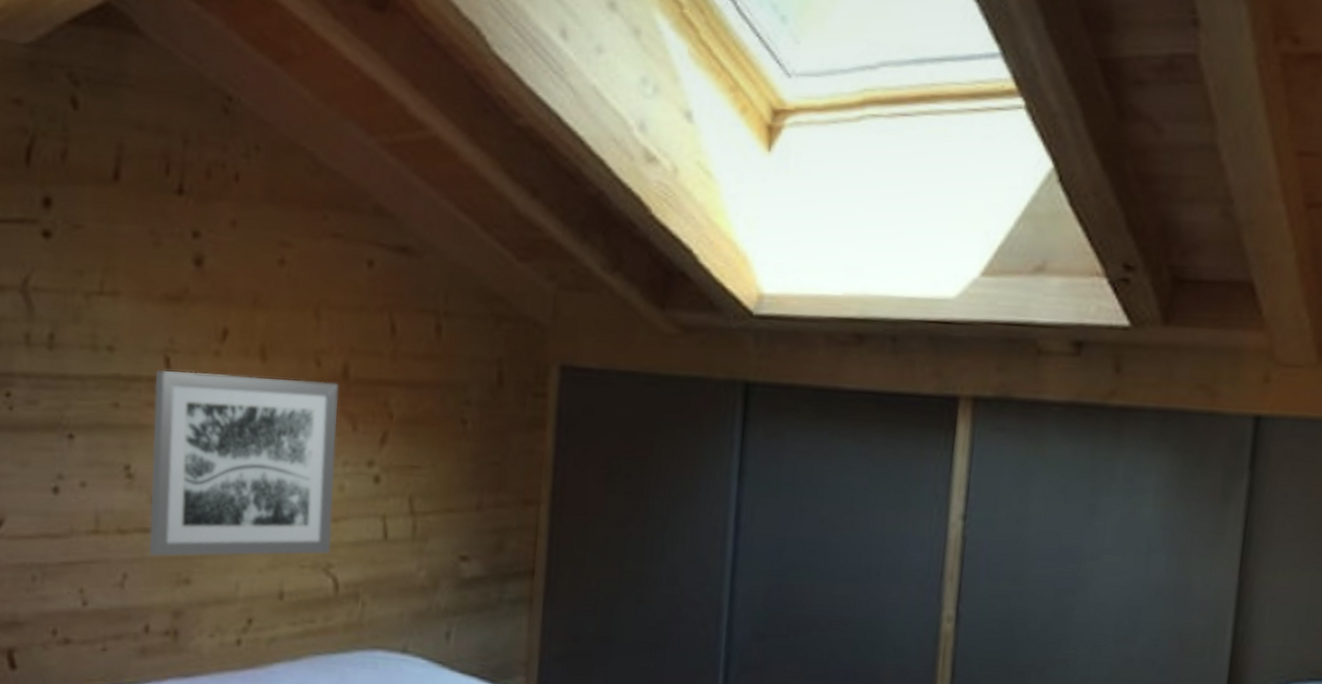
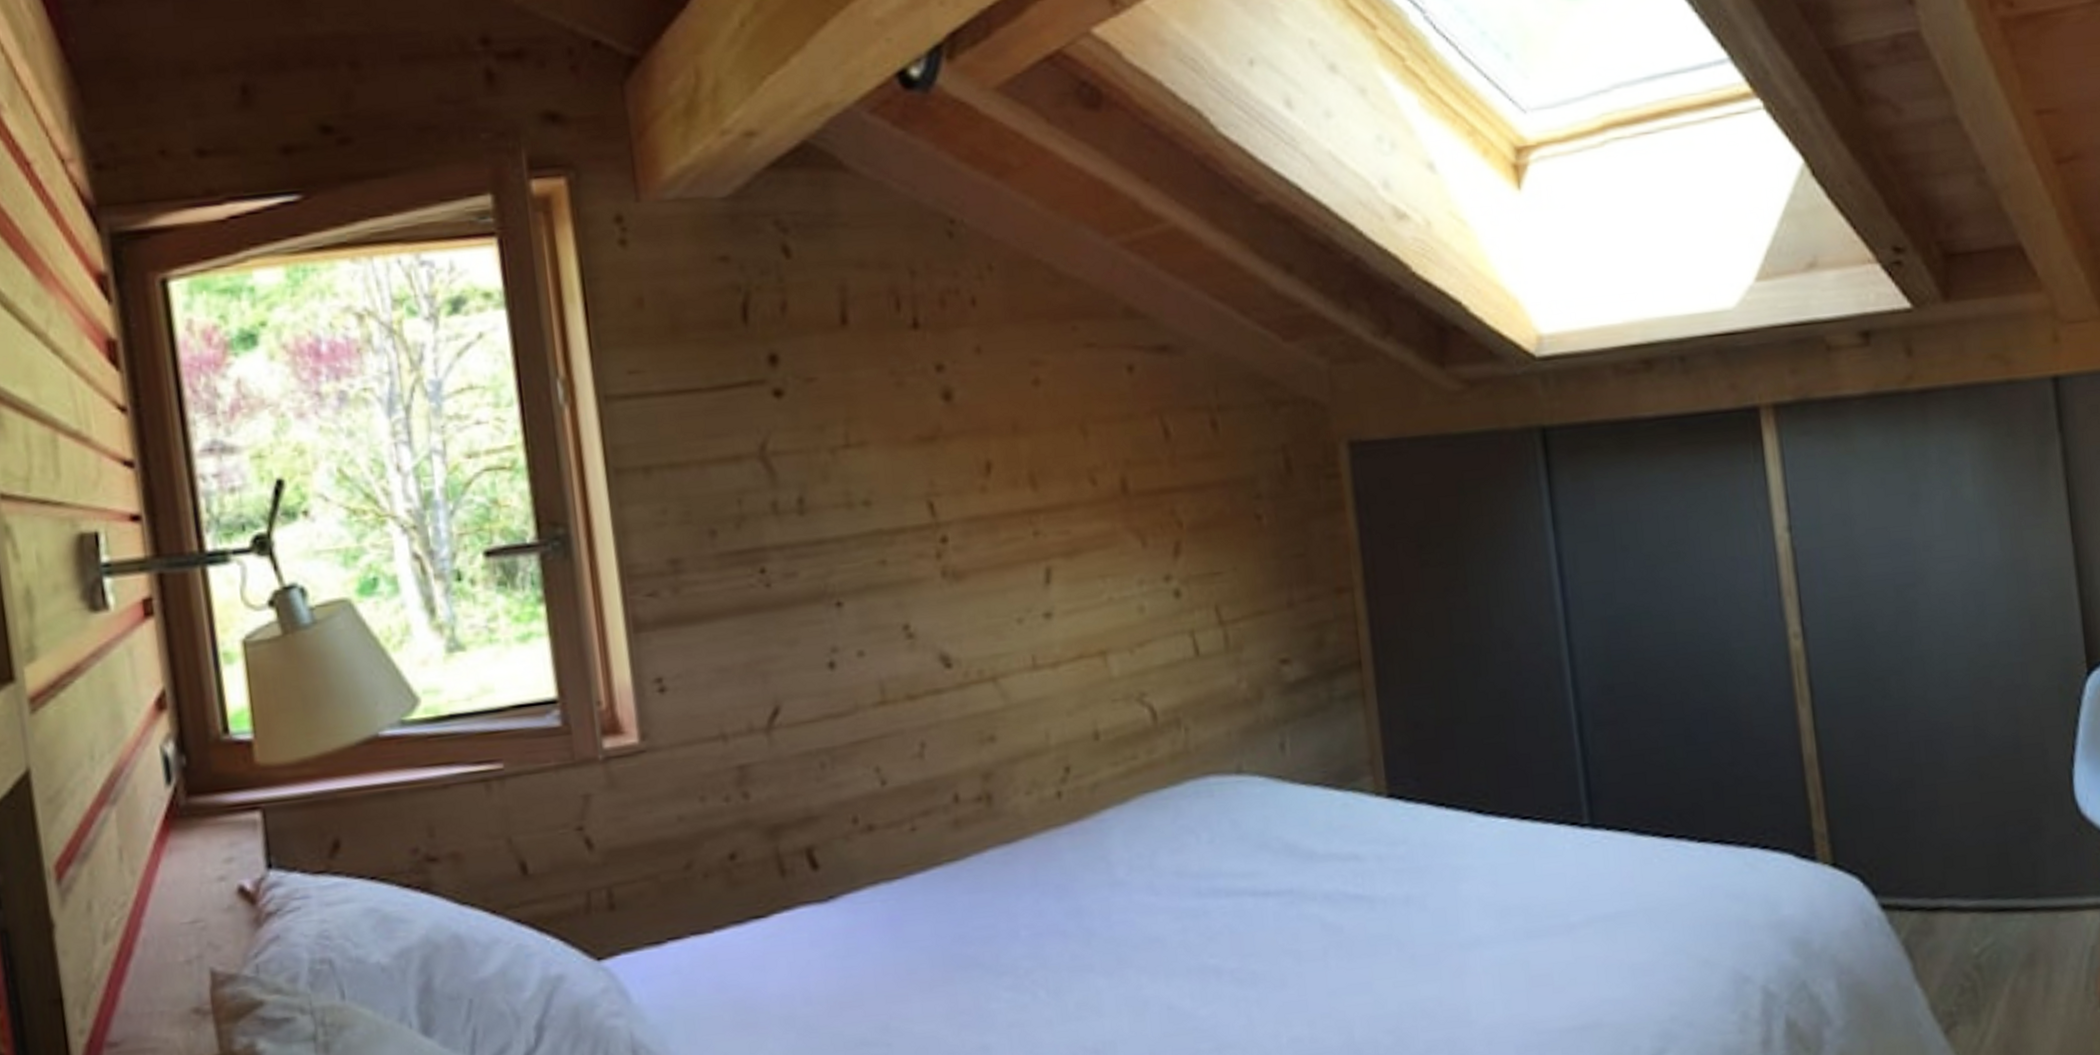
wall art: present [149,369,339,557] -> none [921,499,1141,718]

